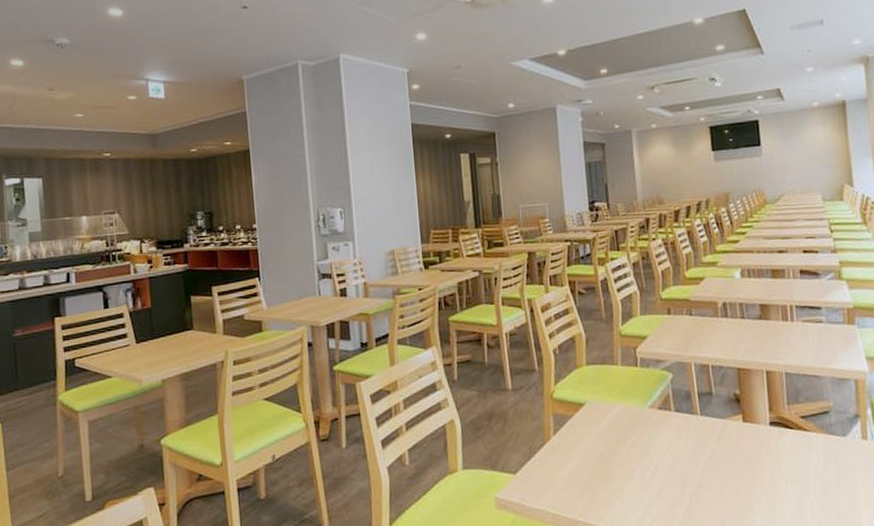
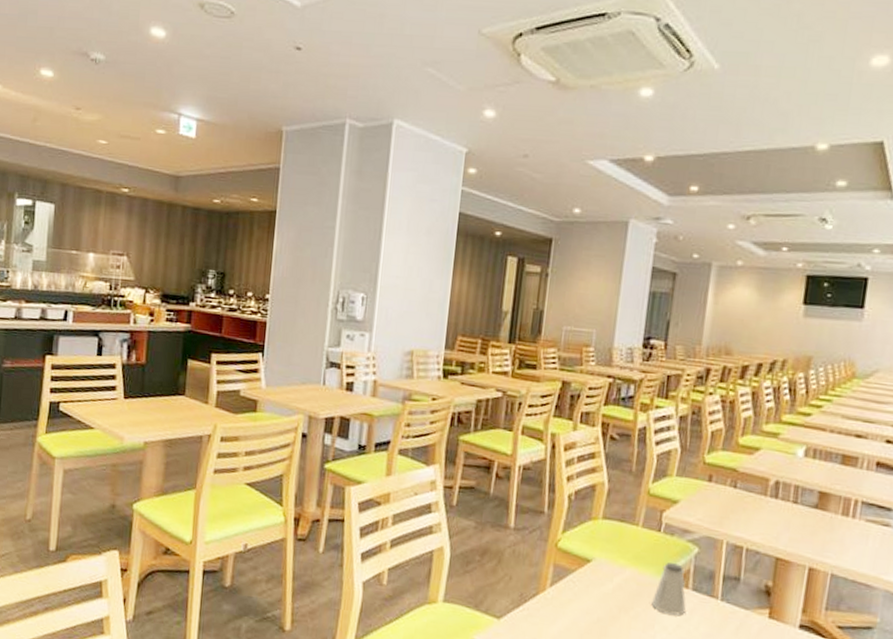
saltshaker: none [643,391,674,438] -> present [652,562,687,615]

